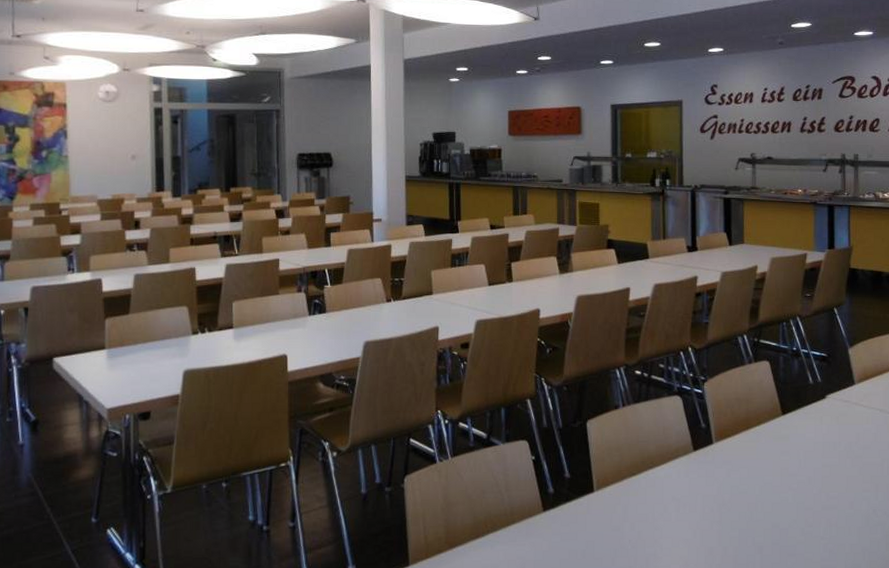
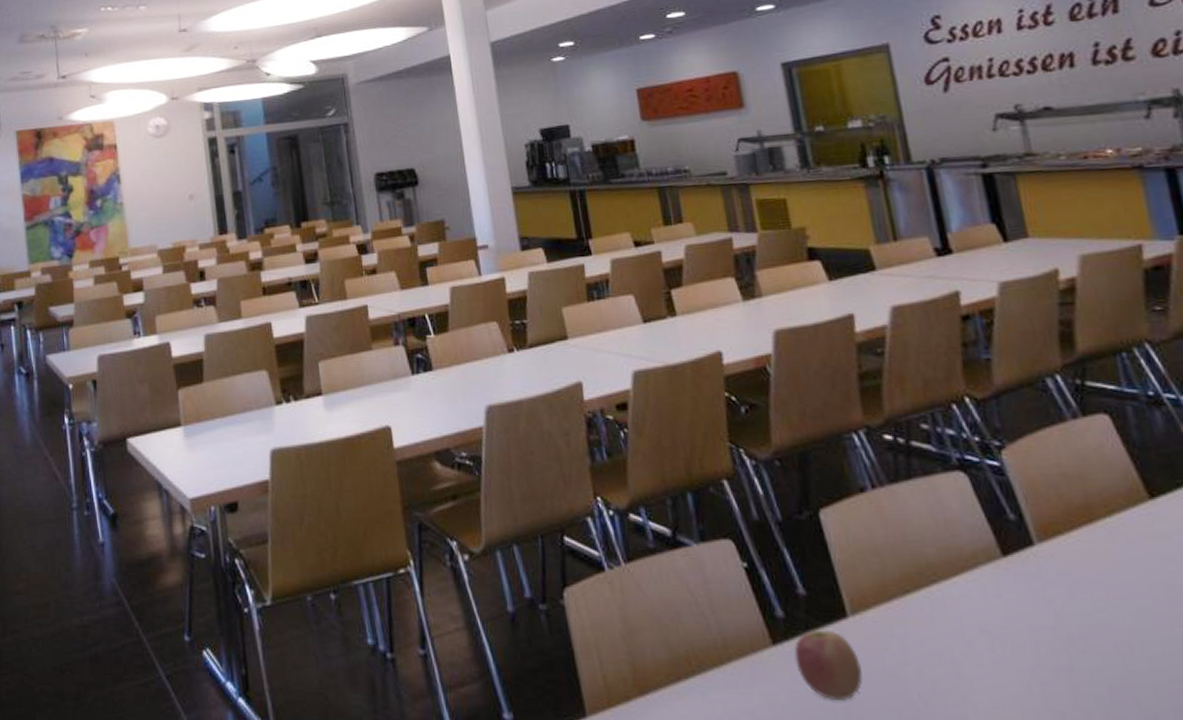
apple: none [556,500,597,546] -> present [794,629,863,700]

